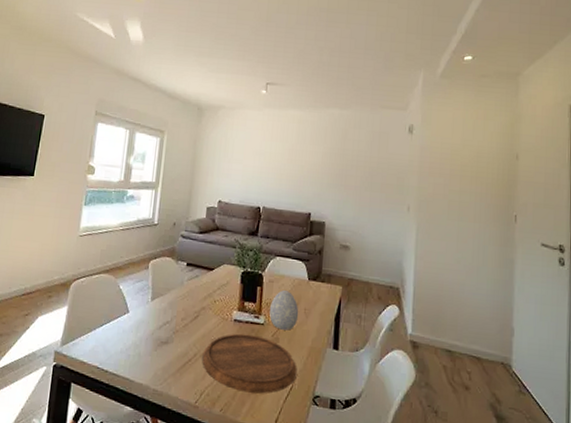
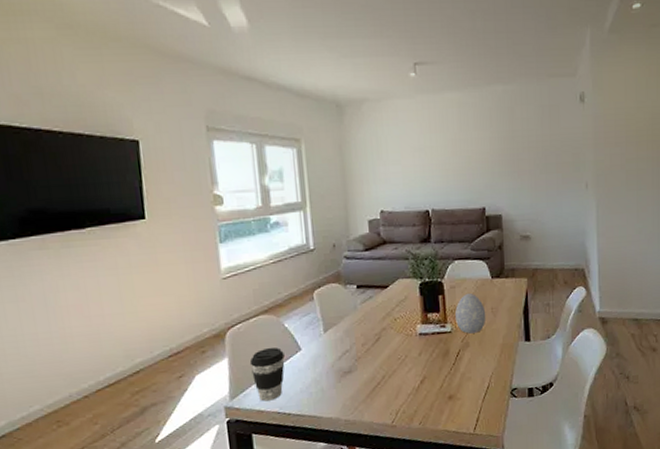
coffee cup: none [83,304,114,355] -> present [249,347,285,402]
cutting board: present [202,333,297,394] -> none [391,344,492,402]

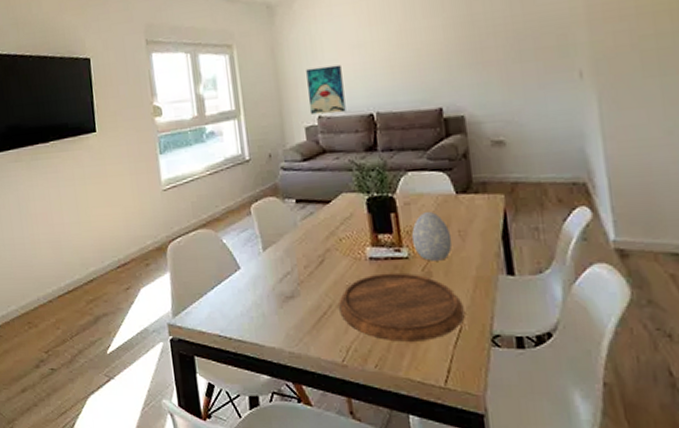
coffee cup: present [249,347,285,402] -> none [190,263,225,322]
wall art: none [371,165,406,210] -> present [306,64,346,115]
cutting board: none [391,344,492,402] -> present [339,272,465,342]

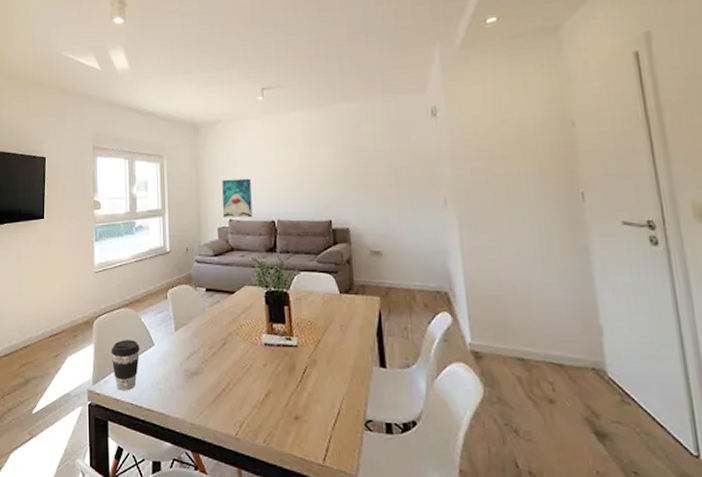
coffee cup: none [190,263,225,322] -> present [111,339,140,391]
cutting board: present [339,272,465,342] -> none [236,358,343,422]
decorative egg: present [412,211,453,261] -> none [301,306,335,351]

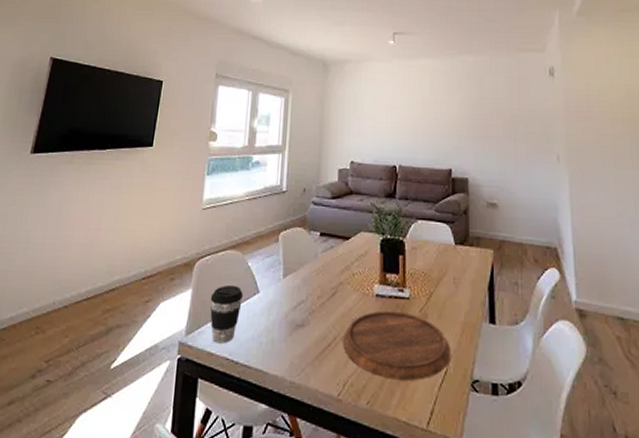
wall art: present [222,178,253,218] -> none [344,120,376,161]
cutting board: none [236,358,343,422] -> present [343,310,451,381]

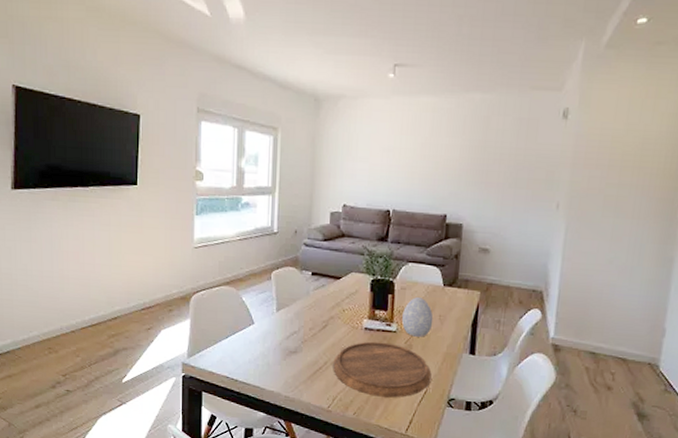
coffee cup: present [210,284,243,344] -> none [208,316,239,365]
decorative egg: none [415,257,448,304] -> present [402,296,434,337]

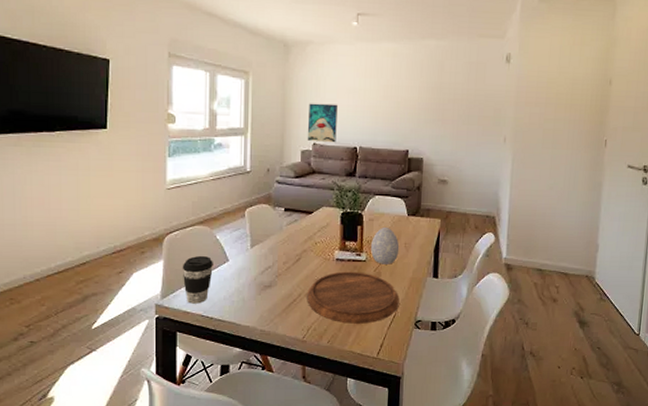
coffee cup: none [208,316,239,365] -> present [182,255,213,304]
wall art: none [336,161,370,205] -> present [307,103,338,143]

